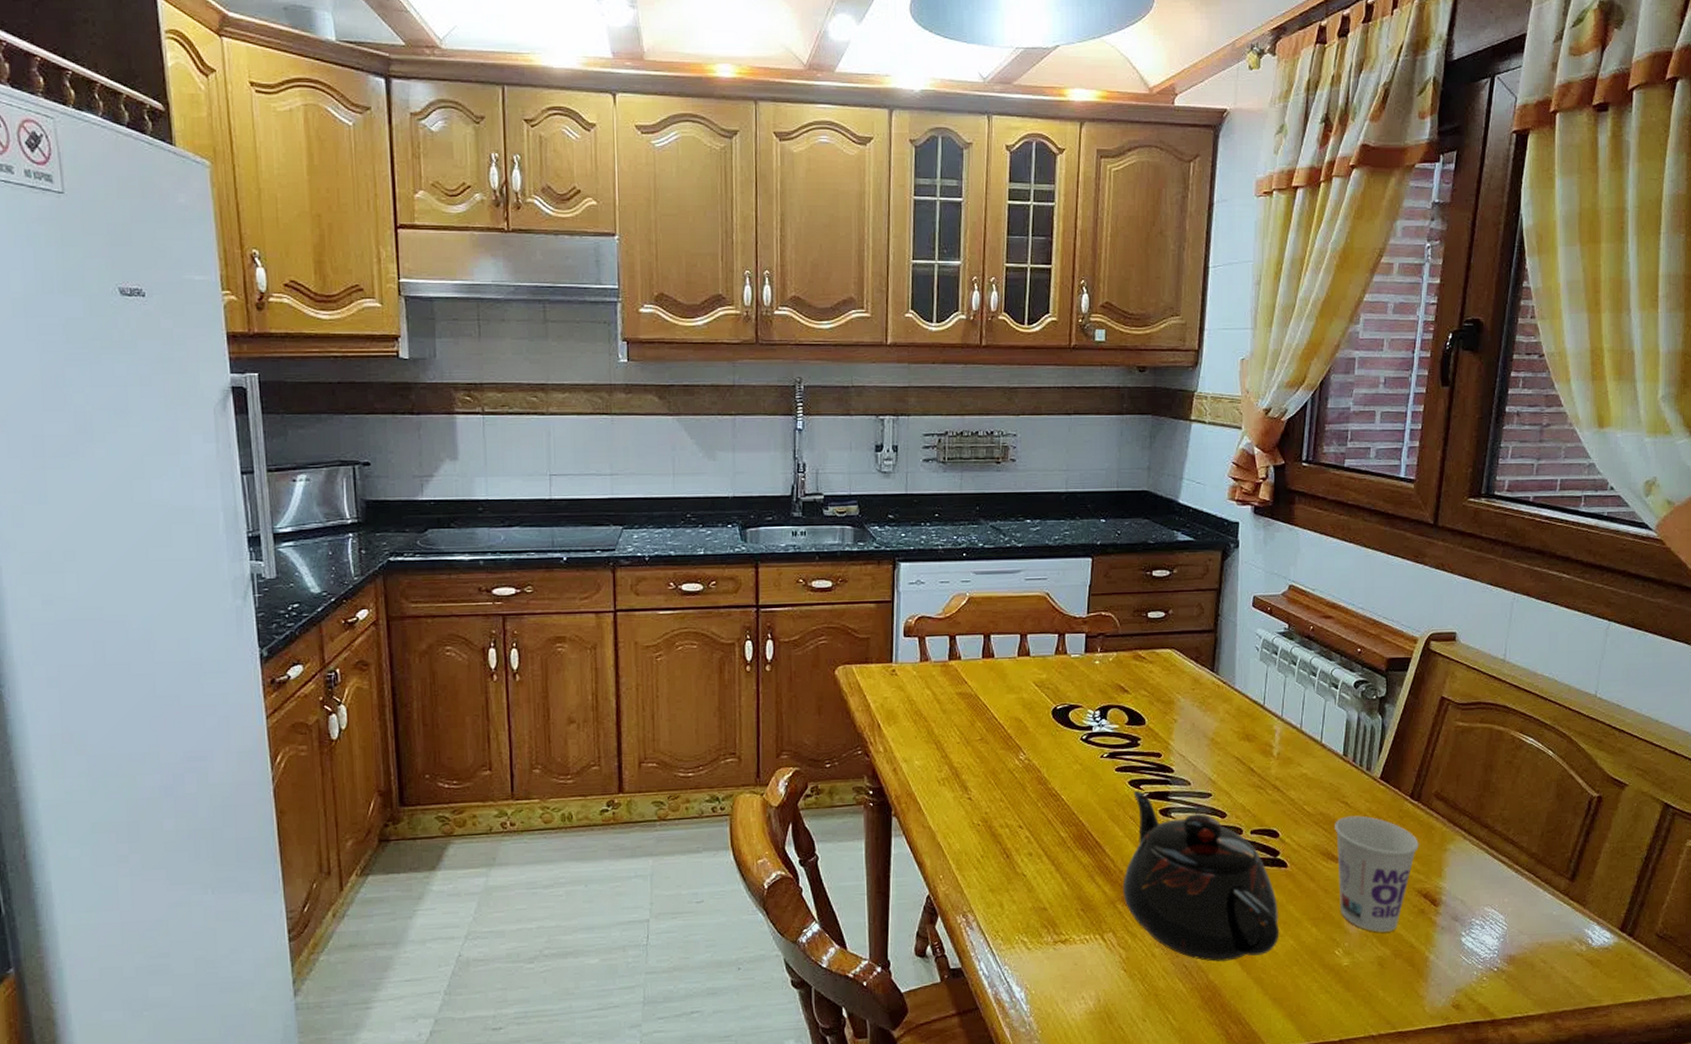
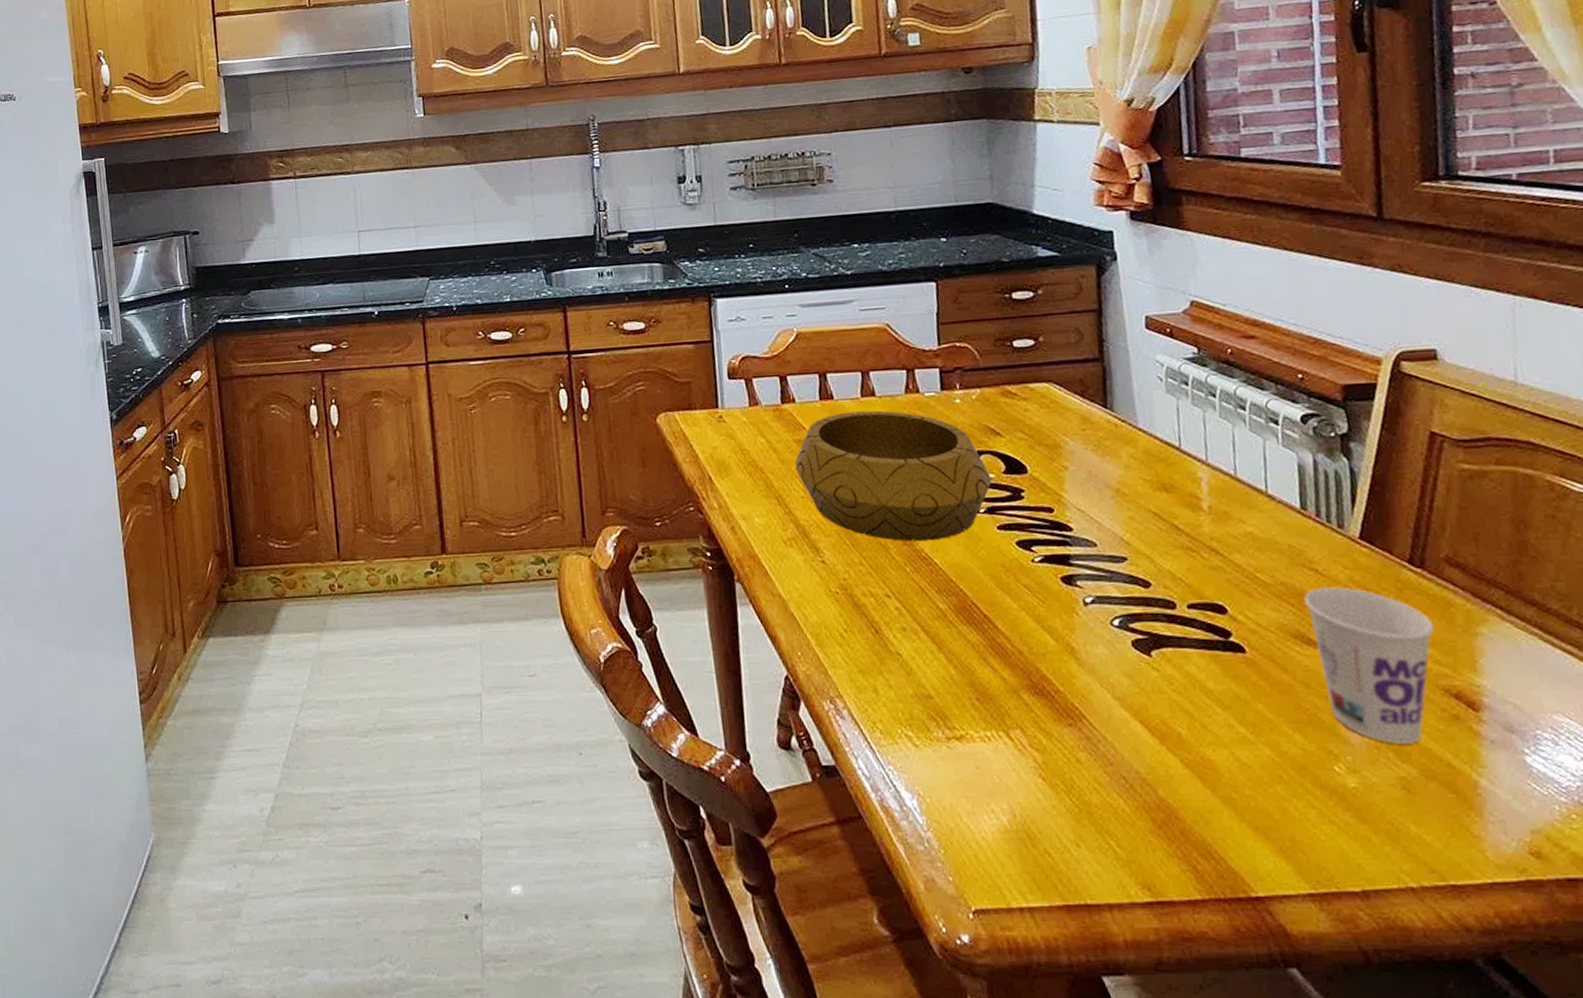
decorative bowl: none [954,668,1117,781] -> present [795,410,993,542]
teapot: present [1123,791,1280,962] -> none [1023,554,1250,775]

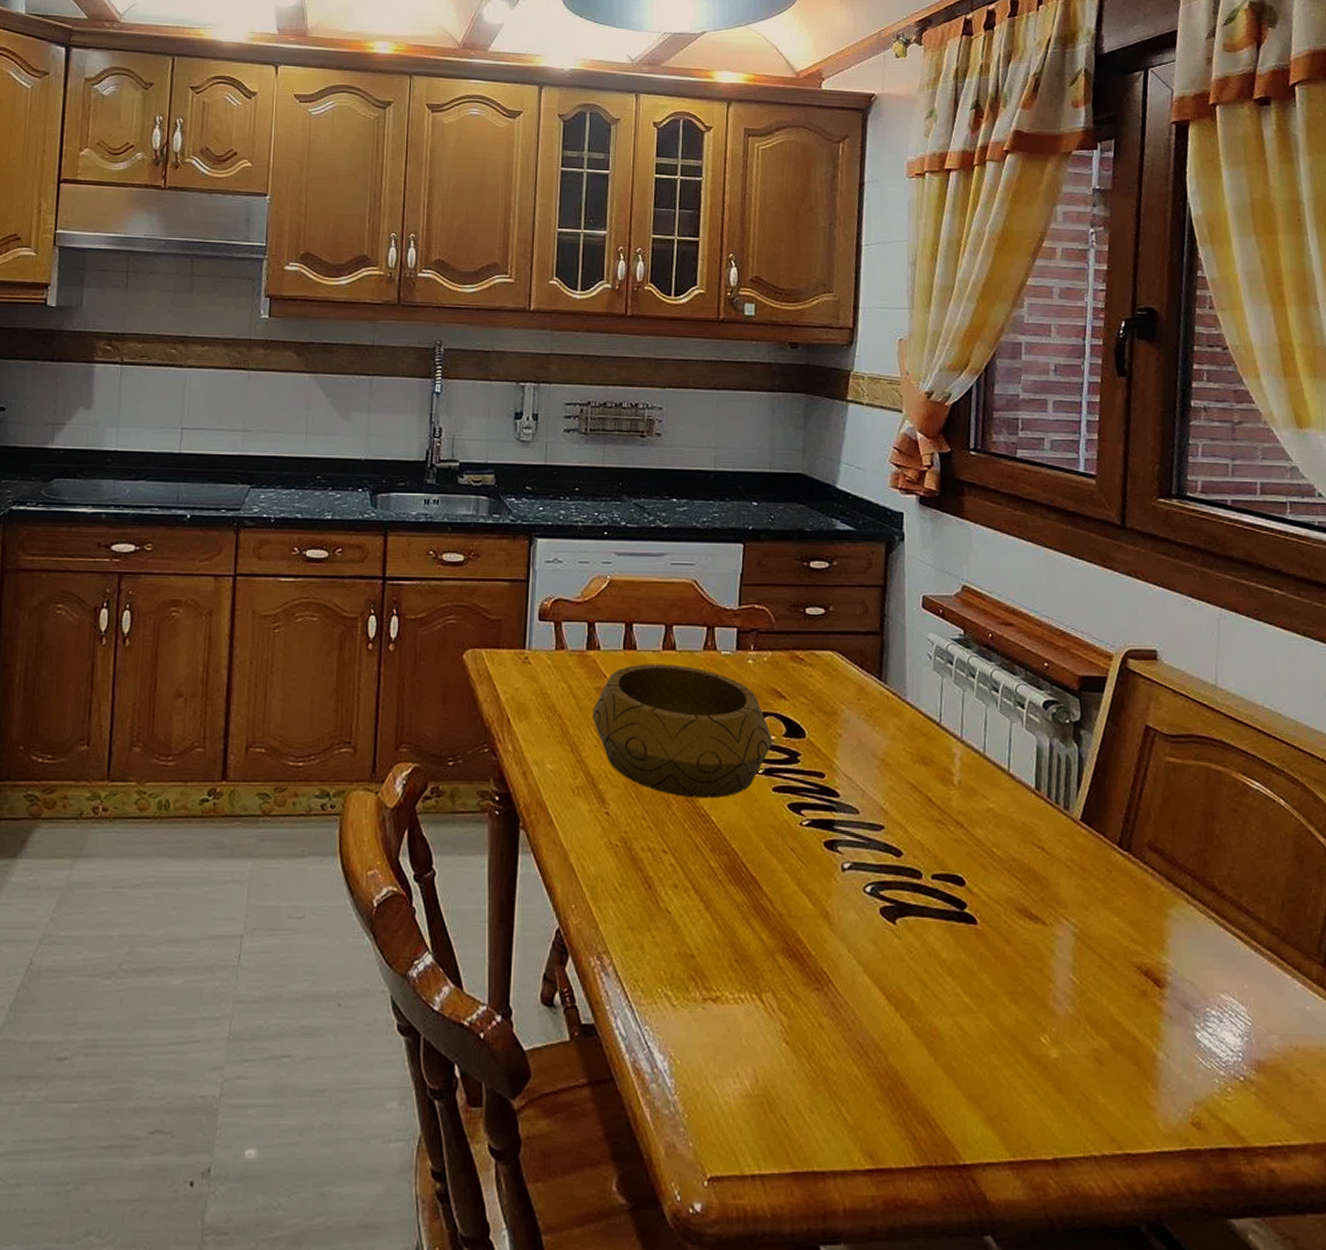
cup: present [1304,587,1435,744] -> none [1030,865,1134,1017]

